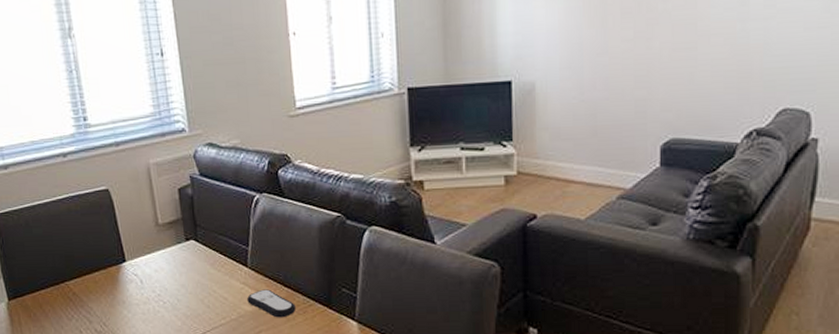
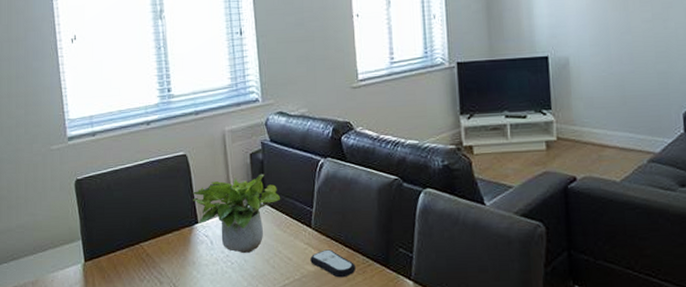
potted plant: none [118,210,214,293] -> present [193,173,281,254]

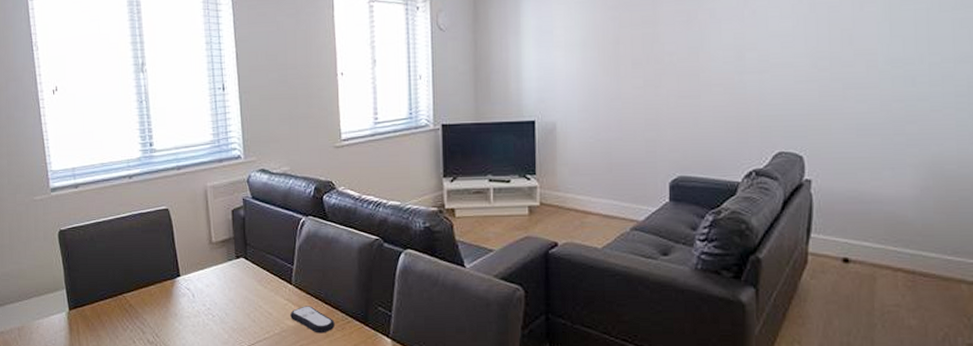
potted plant: present [193,173,281,254] -> none [175,230,262,308]

